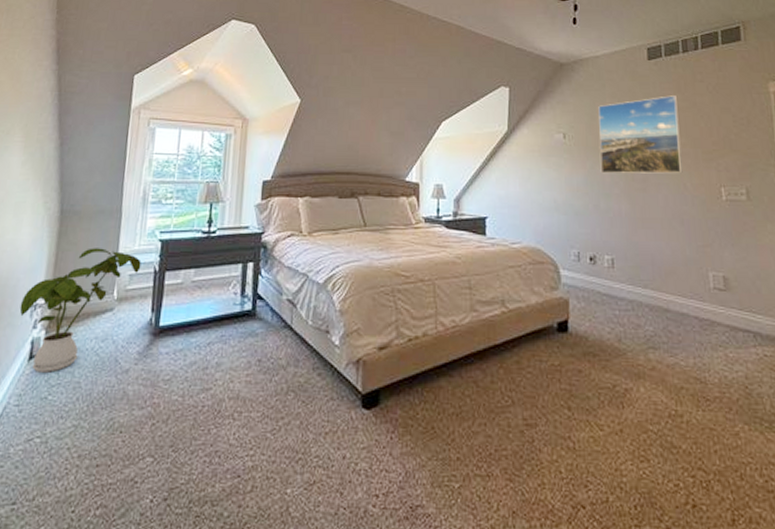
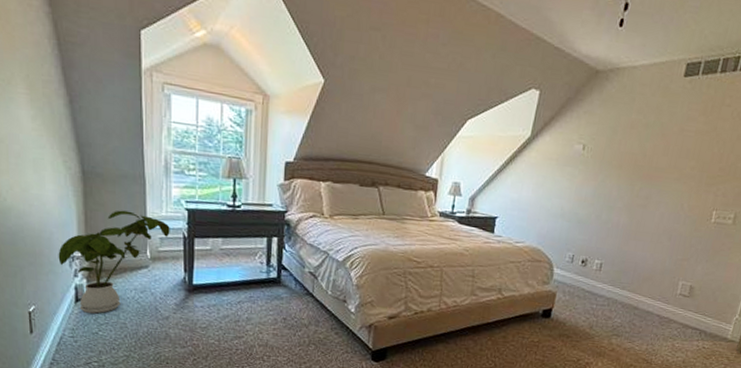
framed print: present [598,95,683,174] -> none [609,117,701,194]

